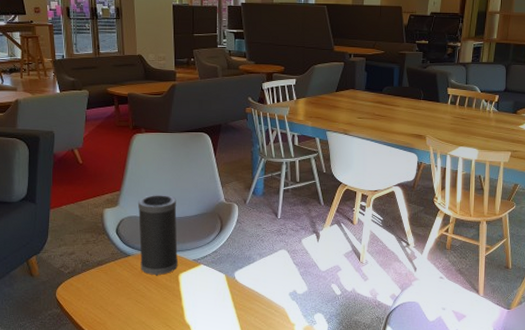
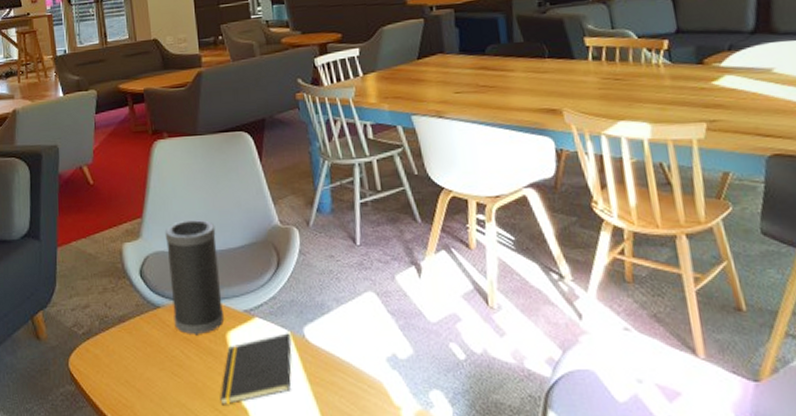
notepad: none [171,275,225,323] -> present [220,333,292,406]

